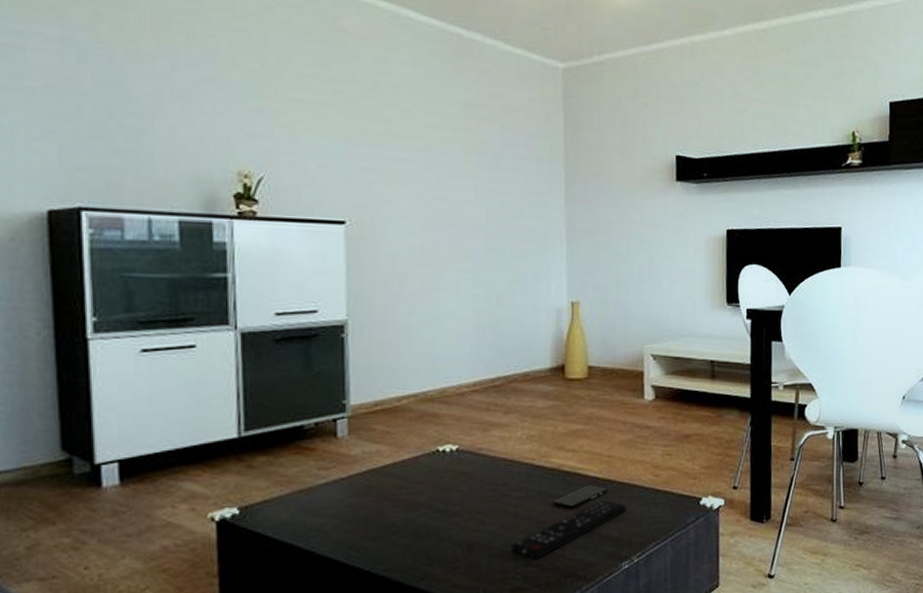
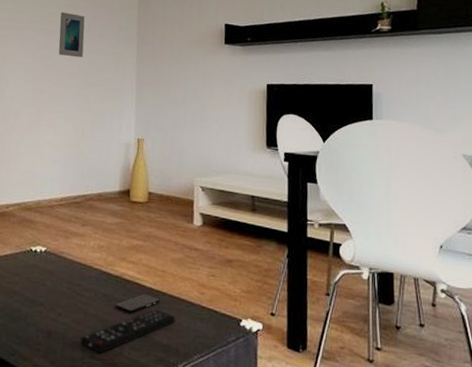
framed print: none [455,136,493,200] -> present [58,12,85,58]

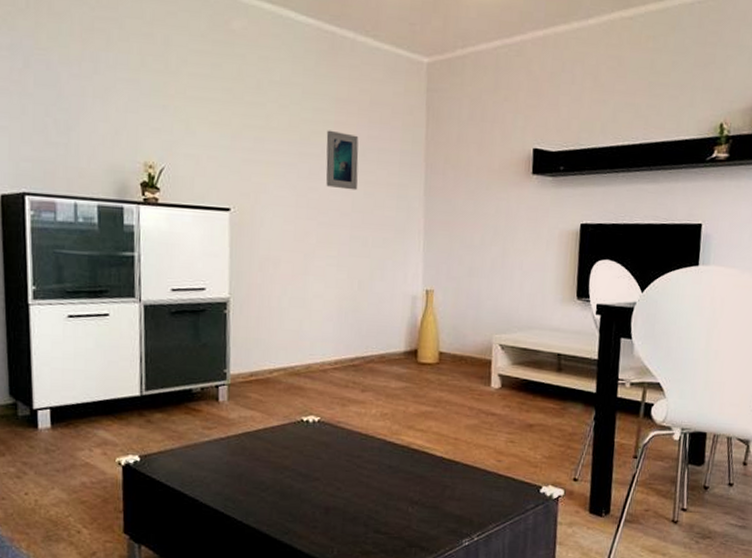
remote control: present [80,309,176,353] -> none [362,479,470,527]
smartphone: present [115,294,160,313] -> none [401,464,452,484]

